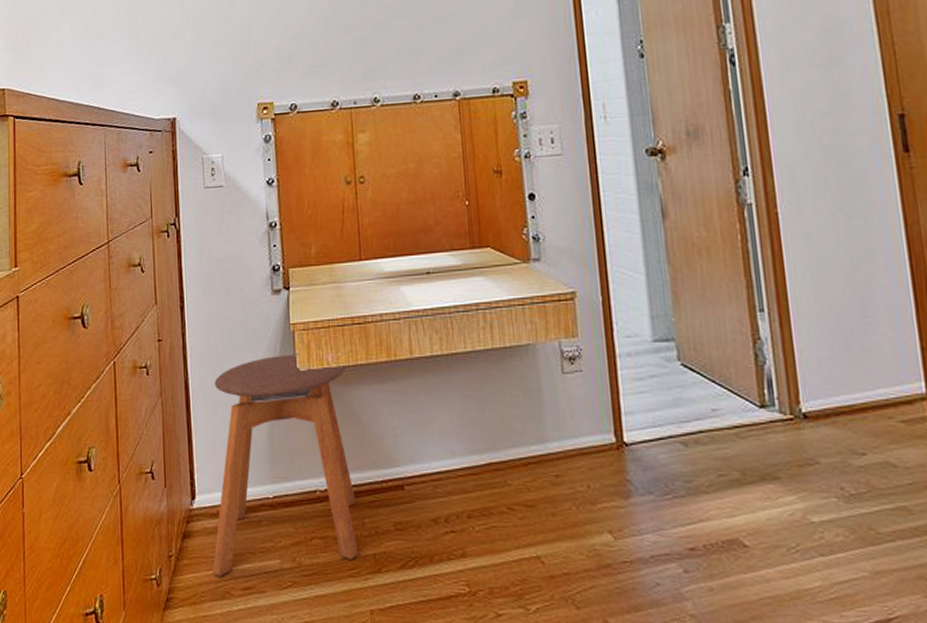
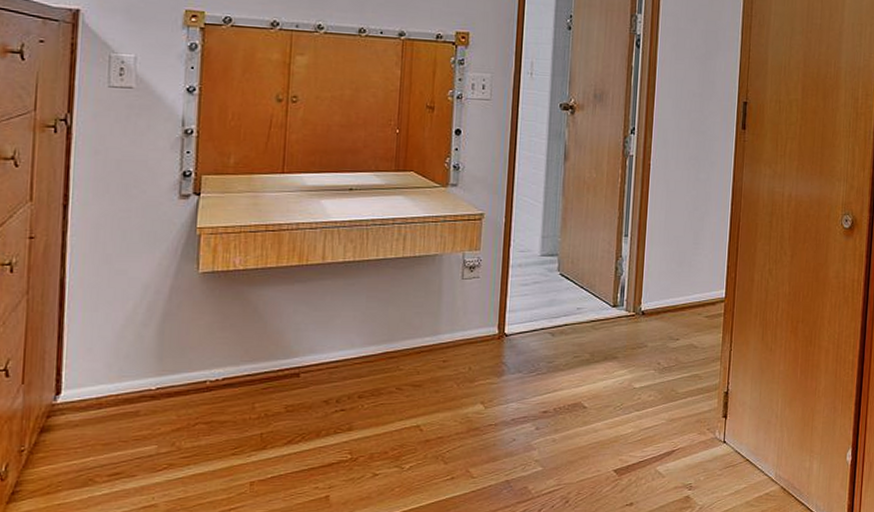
stool: present [213,354,359,577] -> none [74,256,254,466]

